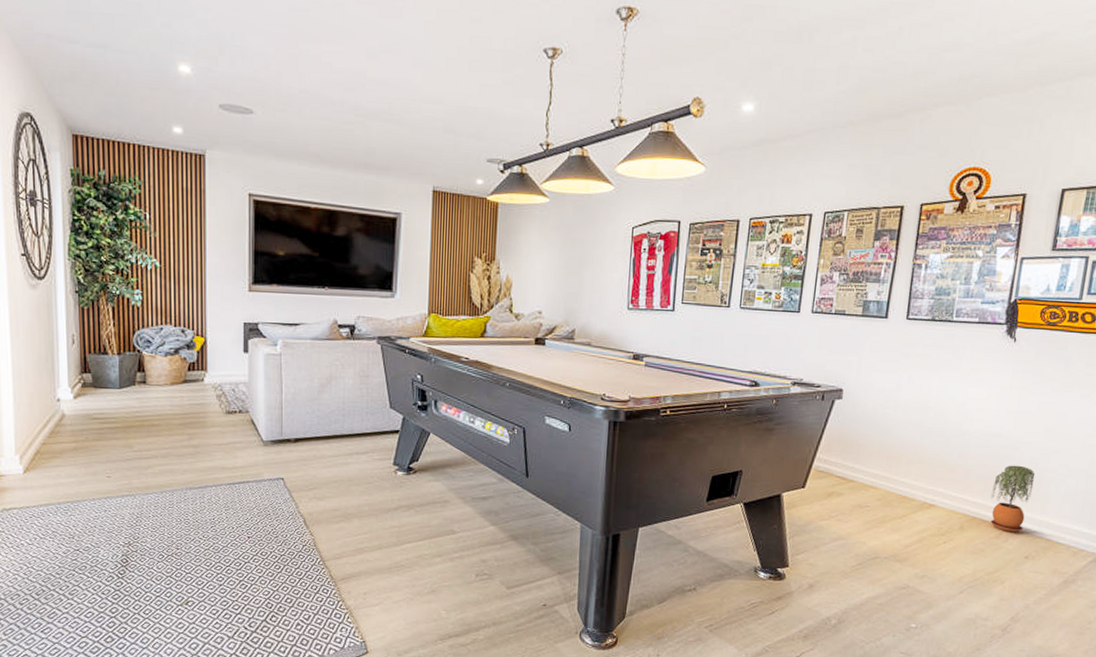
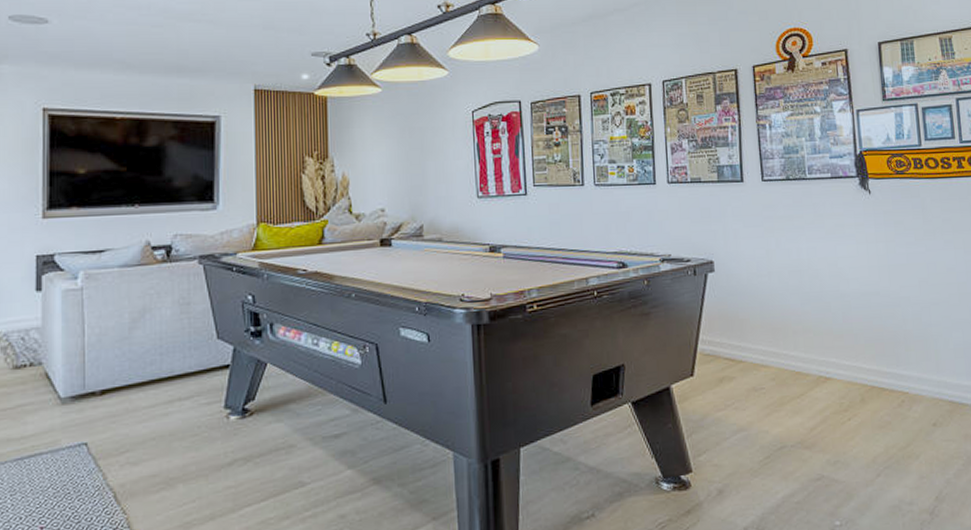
potted plant: present [990,465,1035,532] -> none [883,323,924,398]

